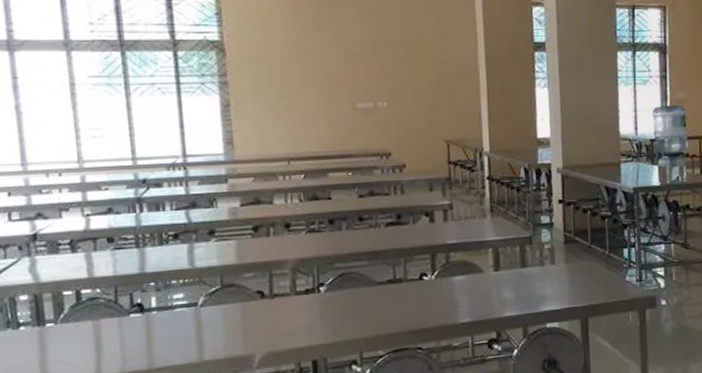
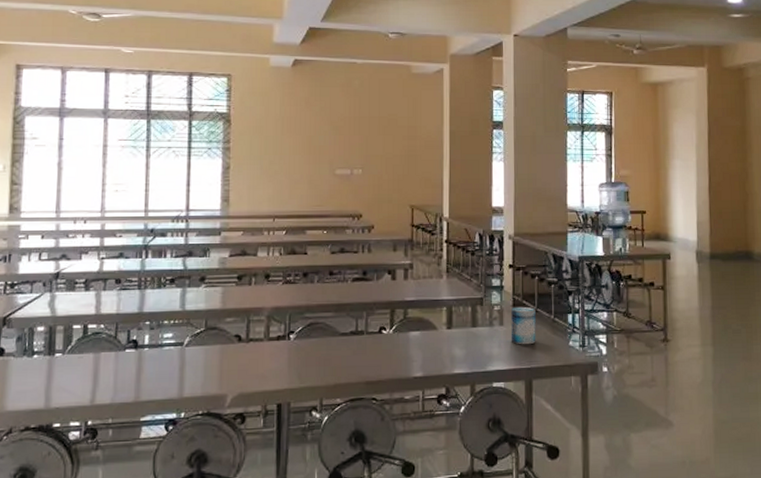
beverage can: none [563,243,591,283] -> present [510,306,536,345]

